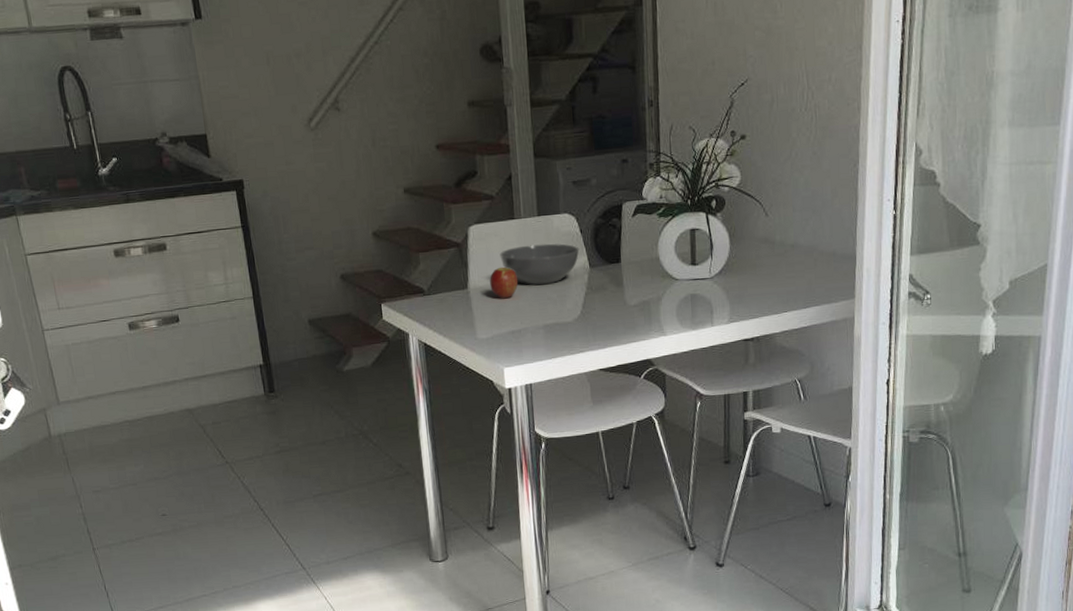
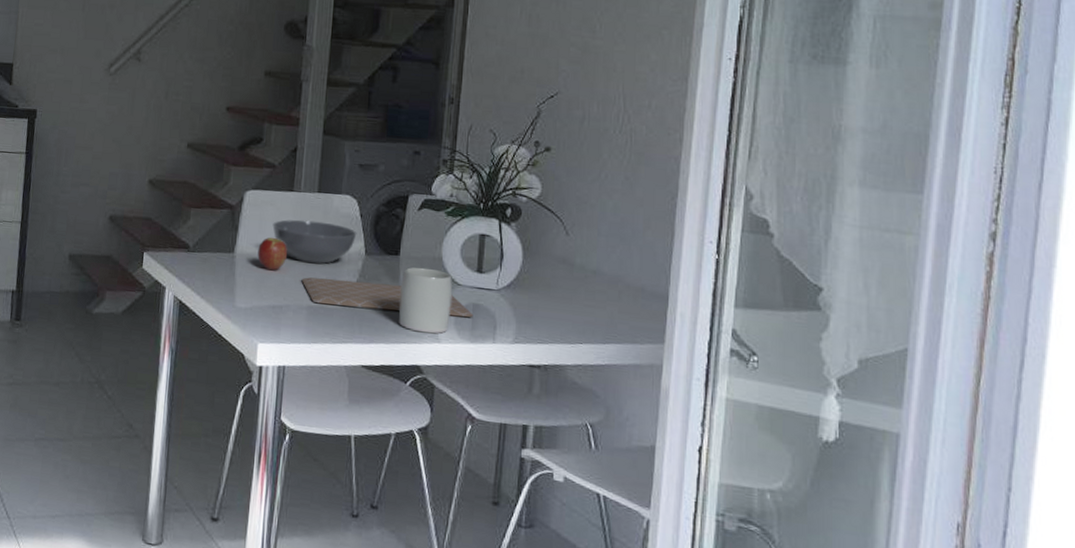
placemat: none [534,290,692,322] -> present [301,277,473,318]
mug: none [625,269,673,330] -> present [399,267,453,334]

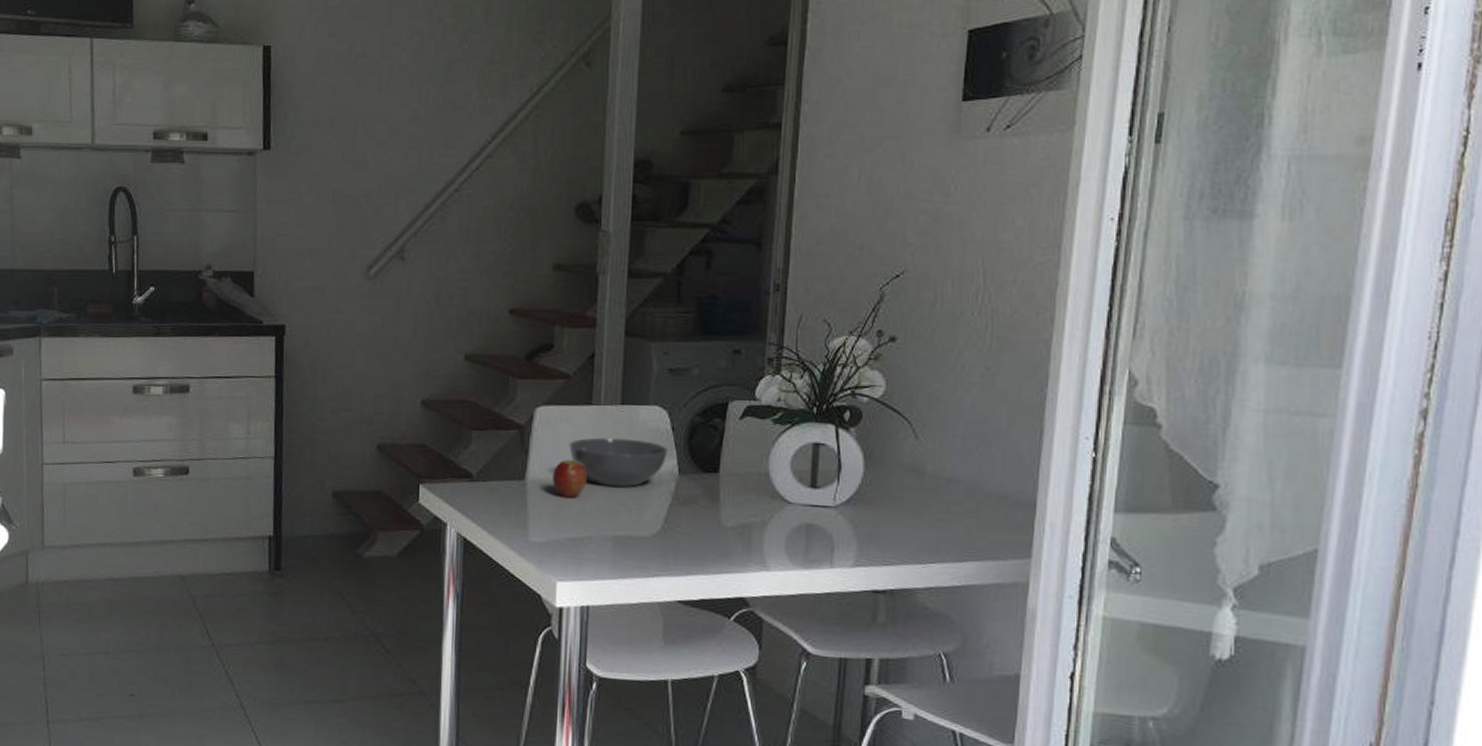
placemat: present [301,277,473,318] -> none [605,503,807,541]
mug: present [399,267,453,334] -> none [719,485,783,561]

